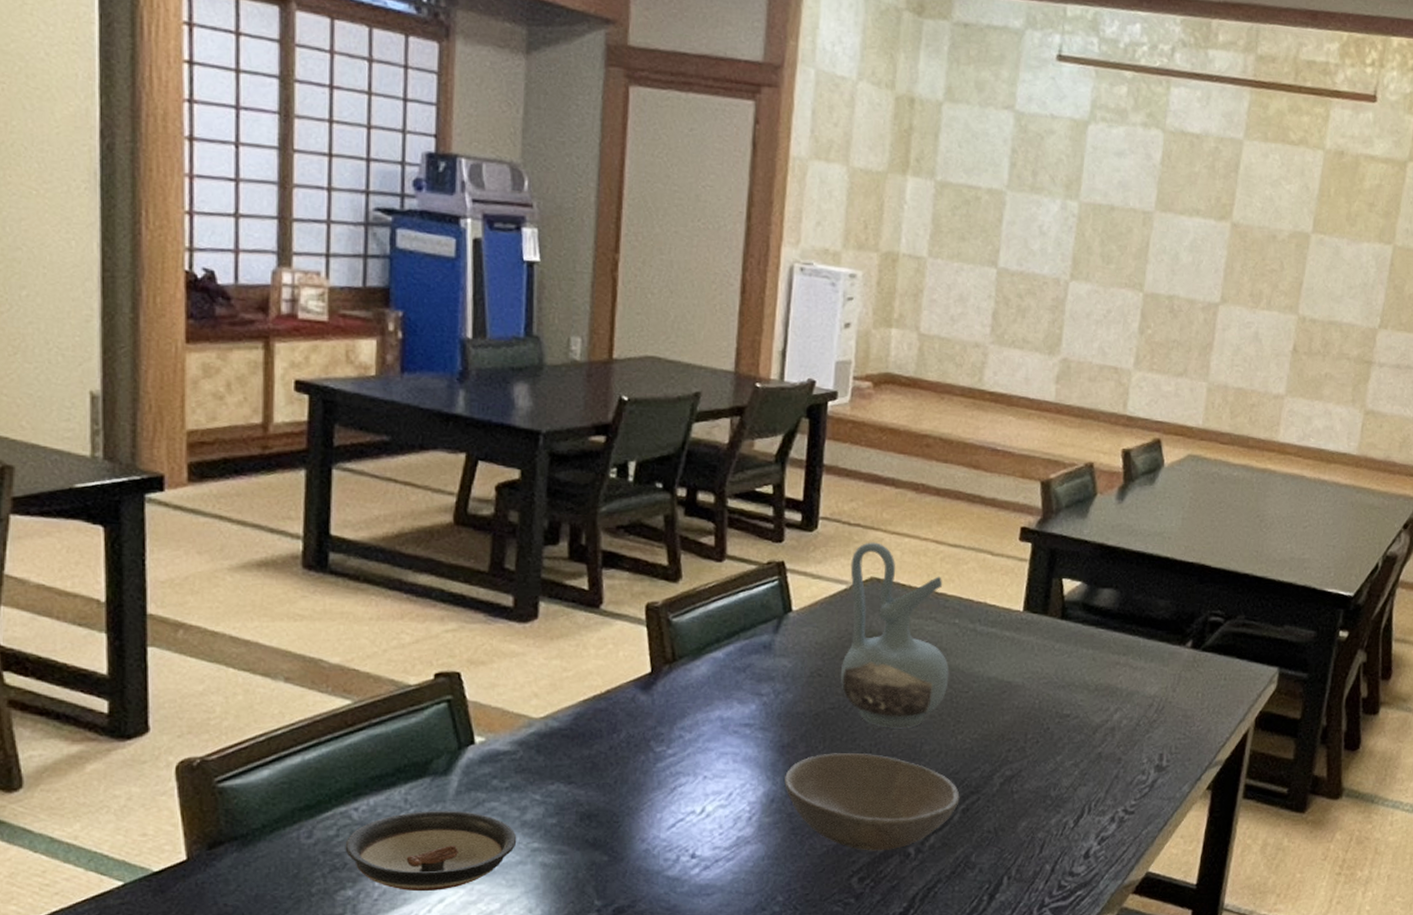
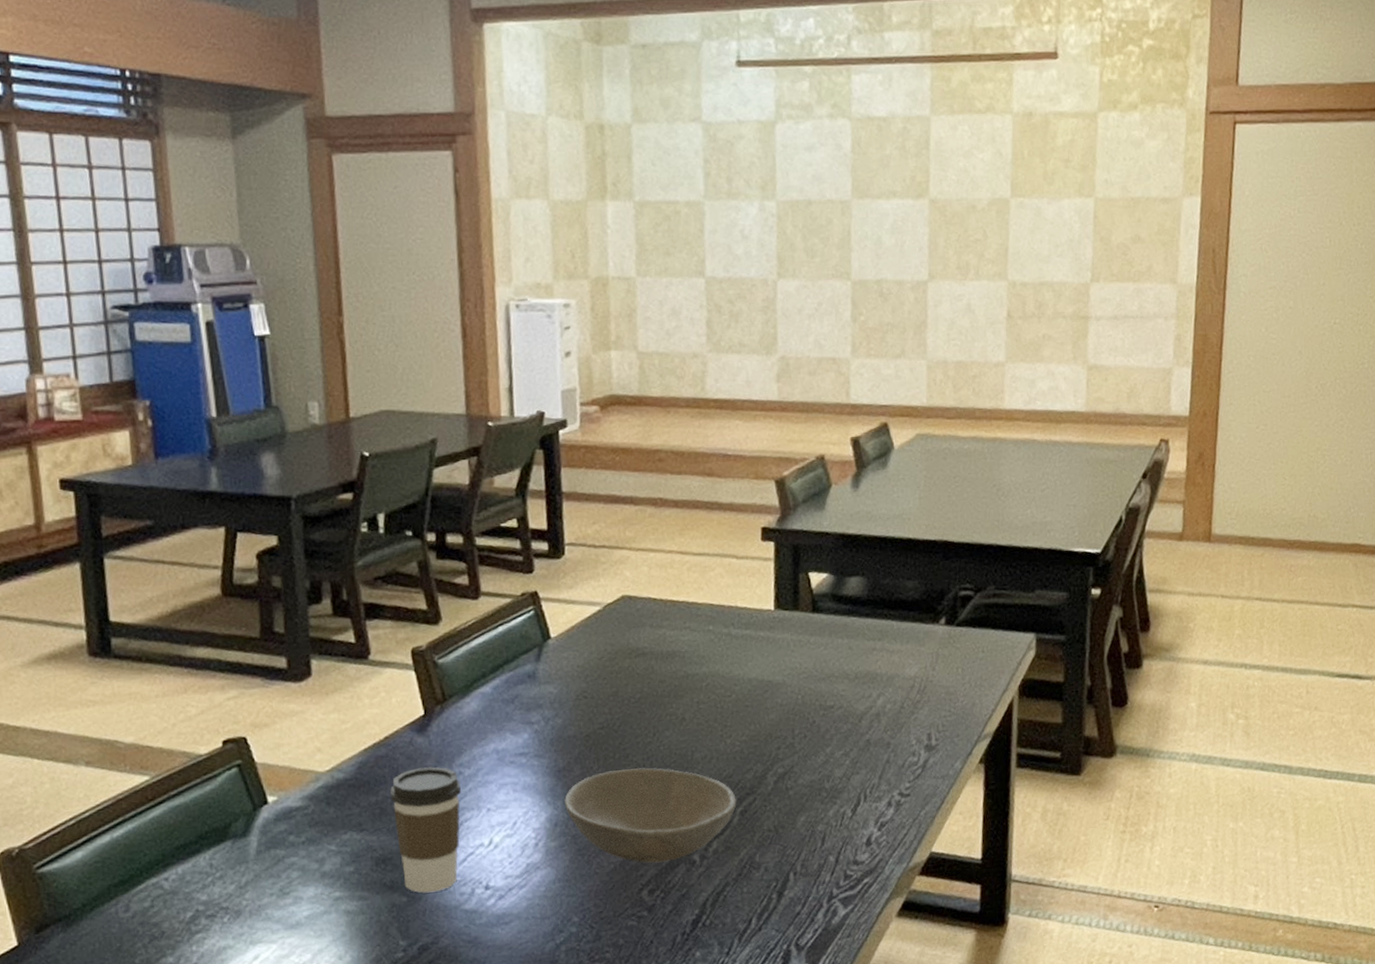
saucer: present [345,811,517,891] -> none [160,869,319,952]
coffee cup: none [604,726,679,855] -> present [390,766,461,893]
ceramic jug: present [840,542,950,729] -> none [601,561,711,741]

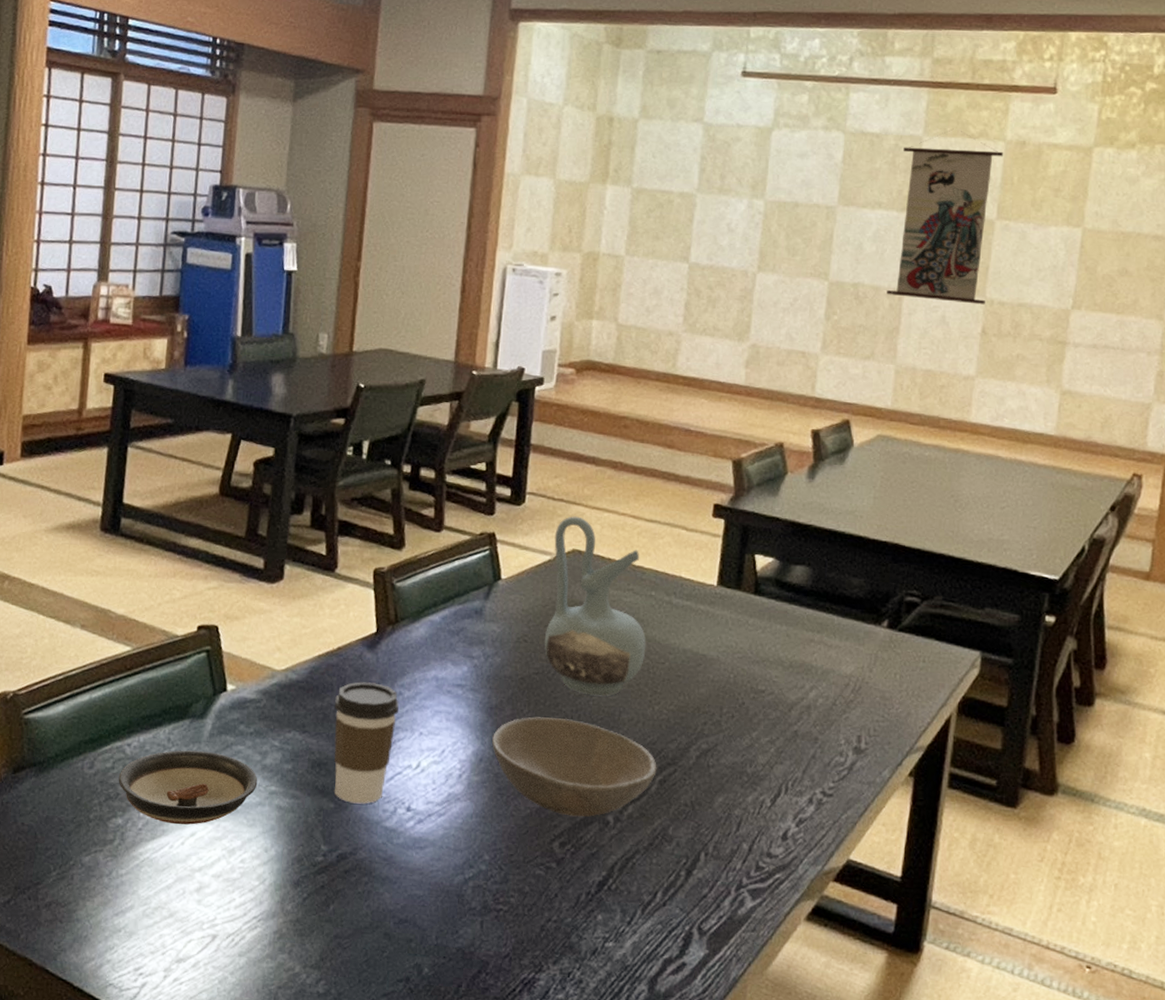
saucer: none [160,869,319,952] -> present [118,750,258,825]
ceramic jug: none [601,561,711,741] -> present [544,516,646,696]
wall scroll: none [910,105,1012,289] -> present [887,128,1004,305]

